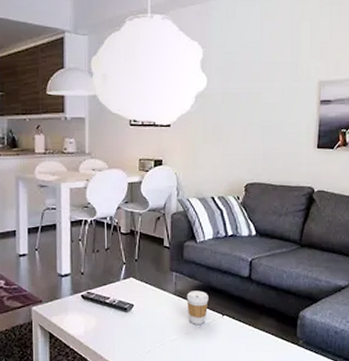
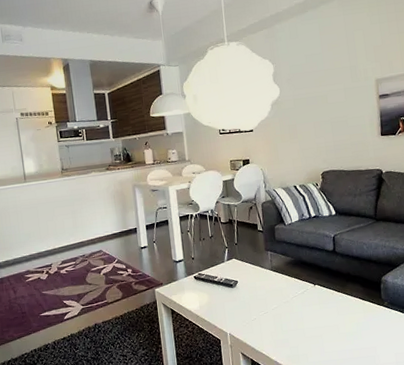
coffee cup: present [186,290,209,324] -> none [281,265,301,294]

